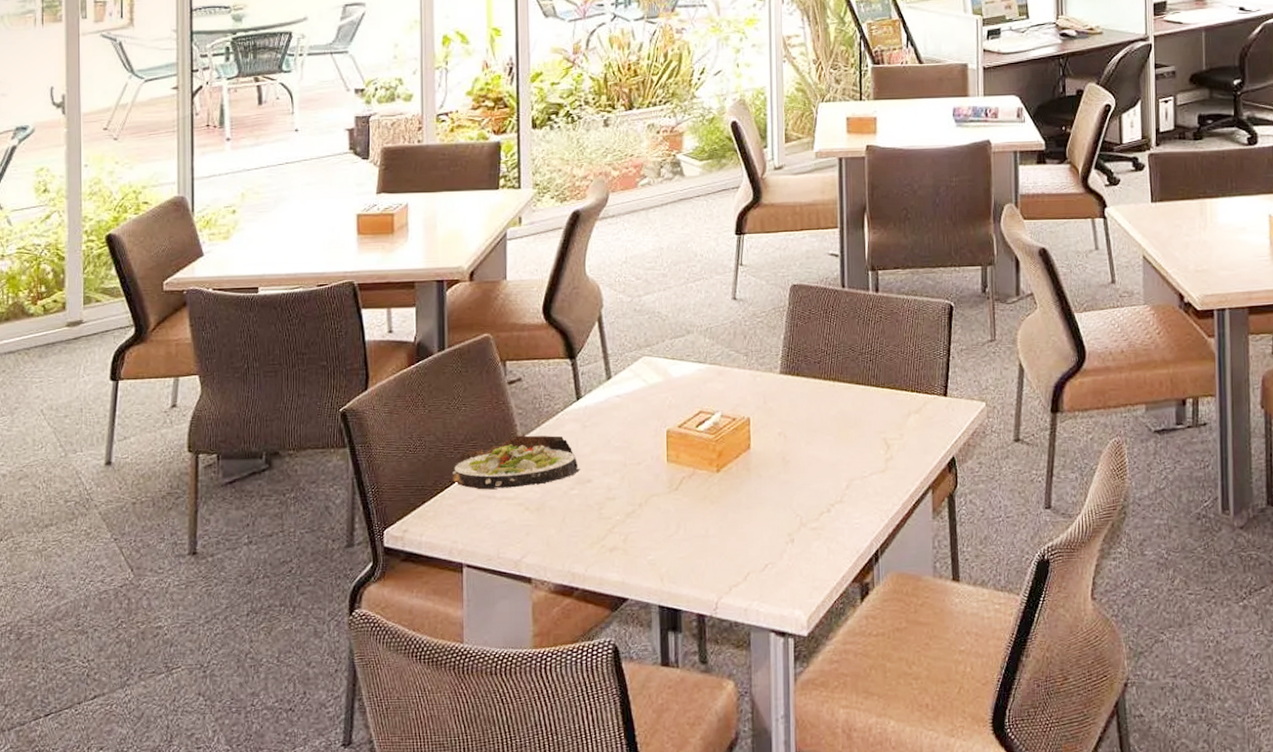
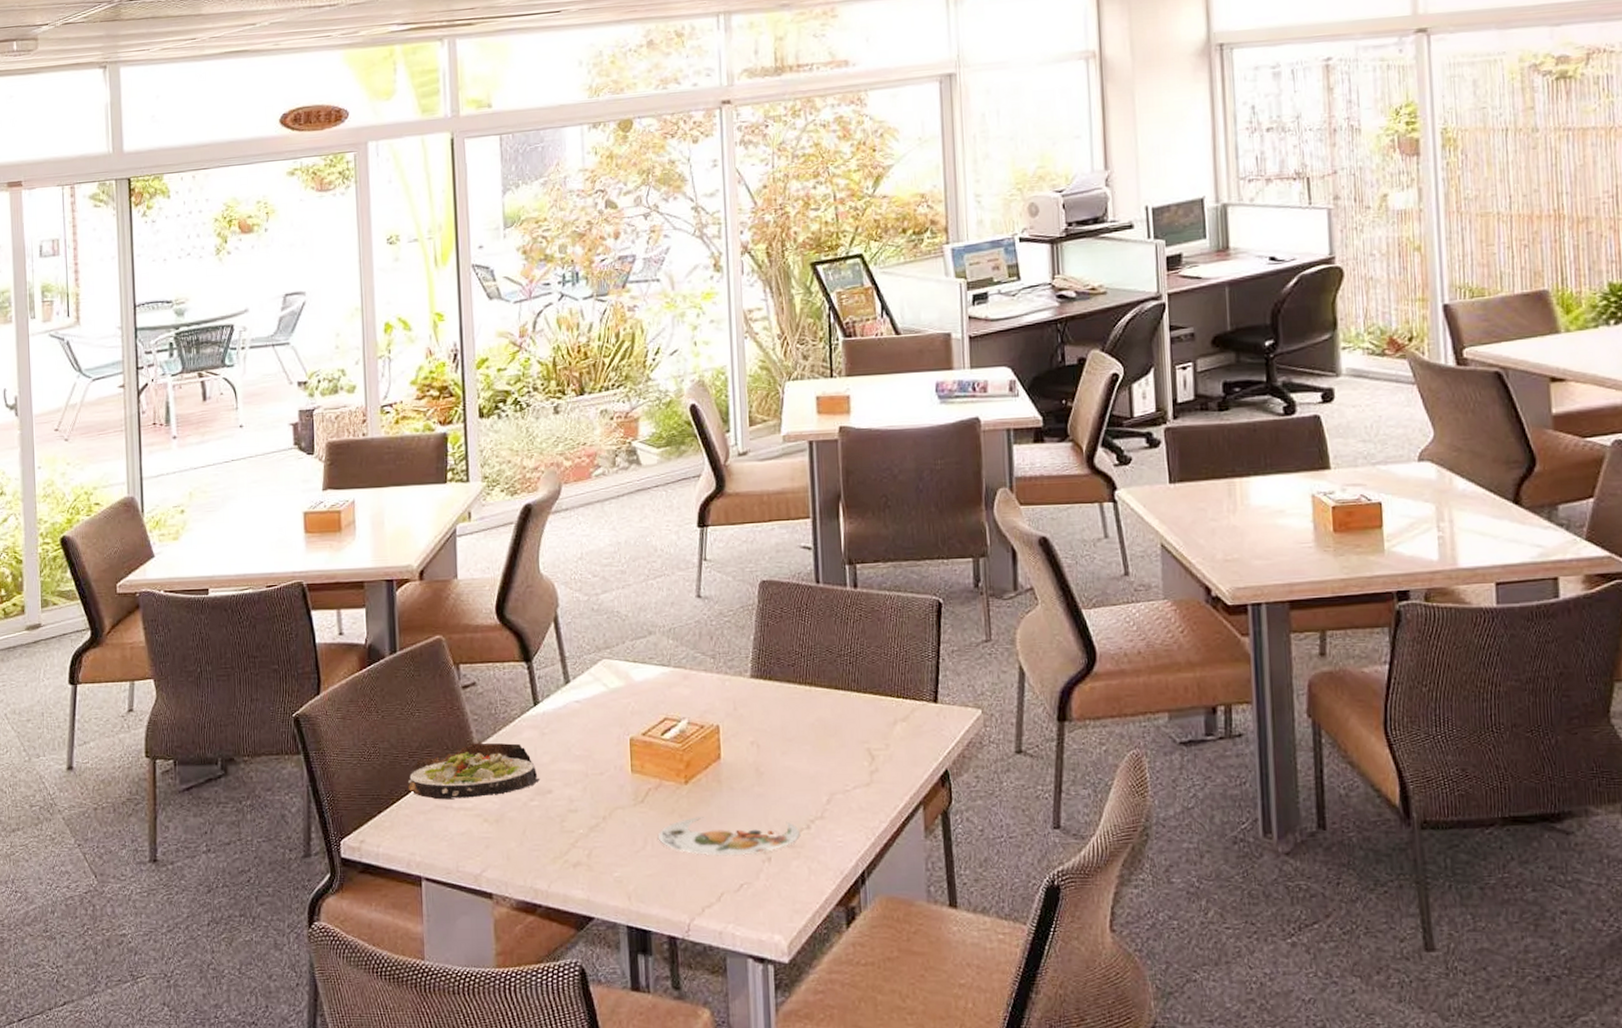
plate: none [690,503,821,539] -> present [657,817,800,856]

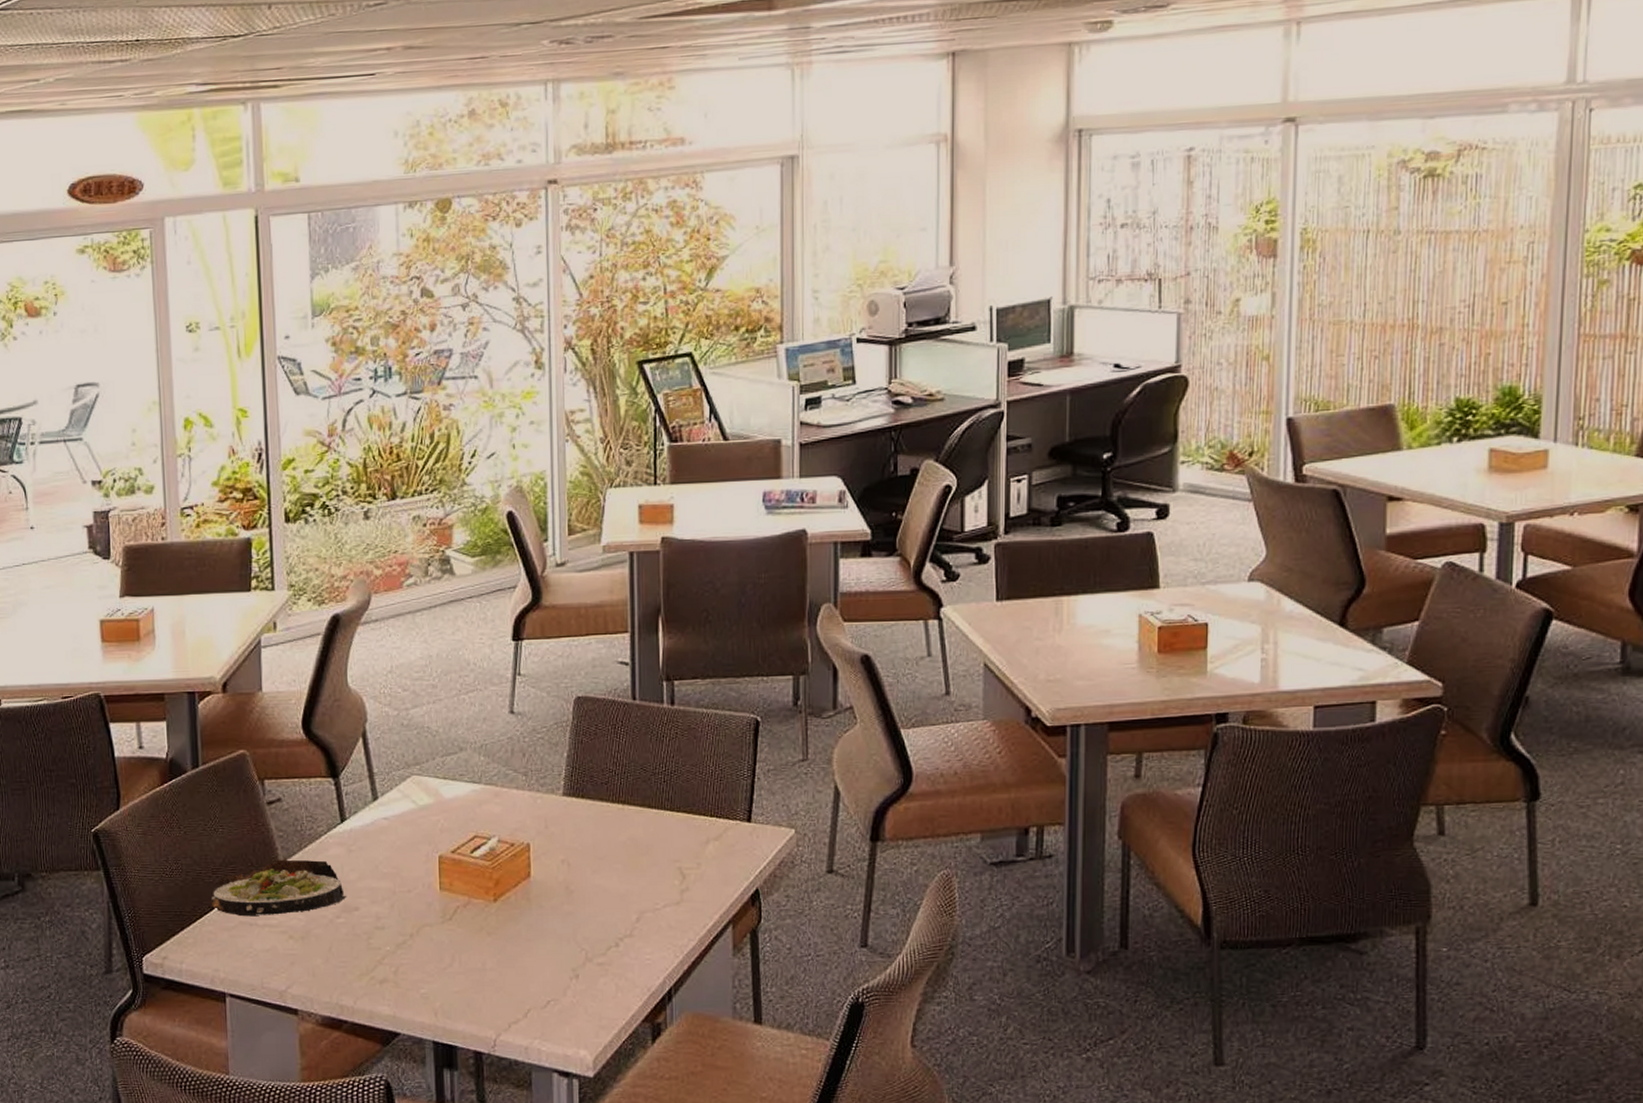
plate: present [657,817,800,856] -> none [465,934,608,973]

